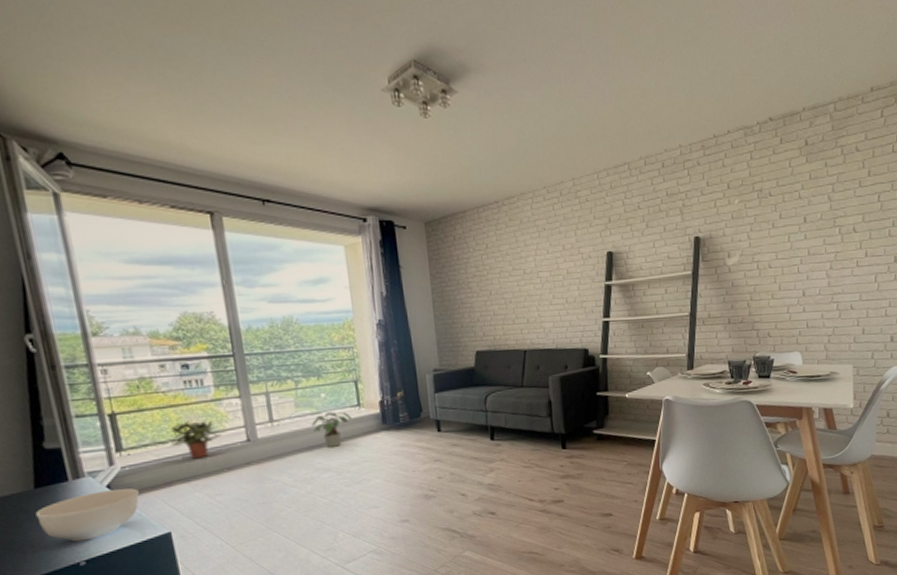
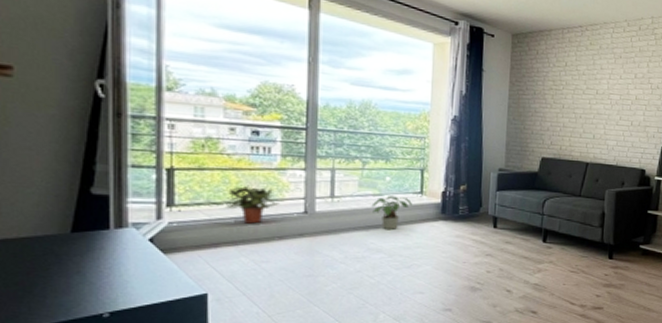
bowl: present [35,488,140,542] -> none [66,243,182,292]

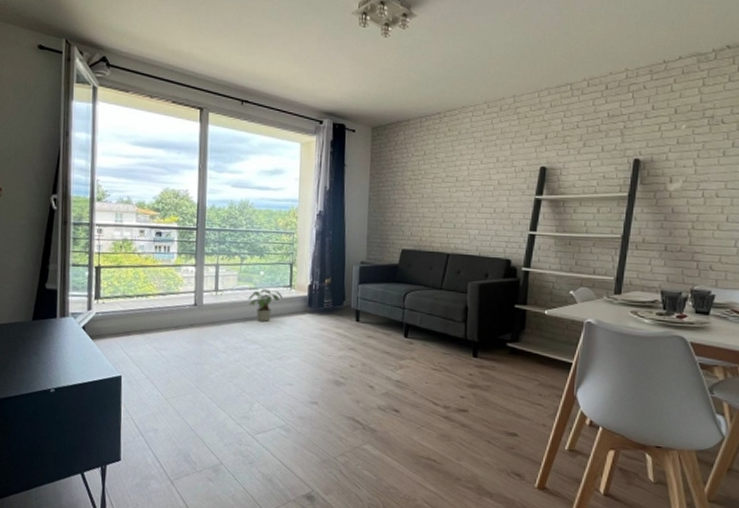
potted plant: present [224,185,280,224] -> none [135,280,176,315]

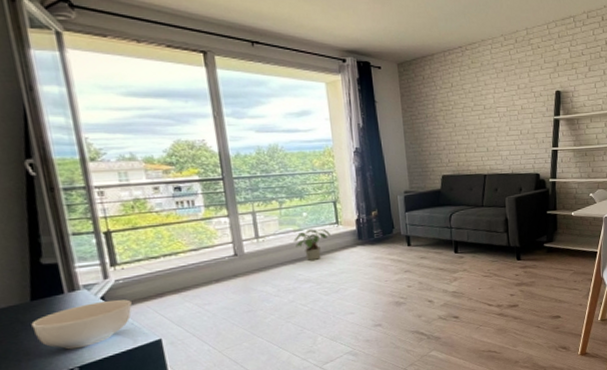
bowl: none [29,330,104,372] -> present [31,299,132,350]

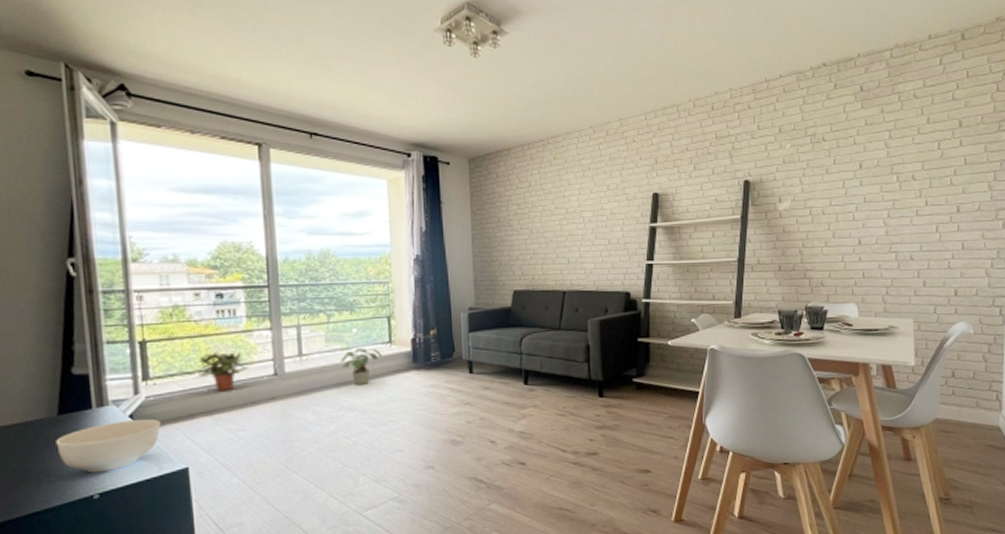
potted plant: none [162,237,211,272] -> present [196,351,249,391]

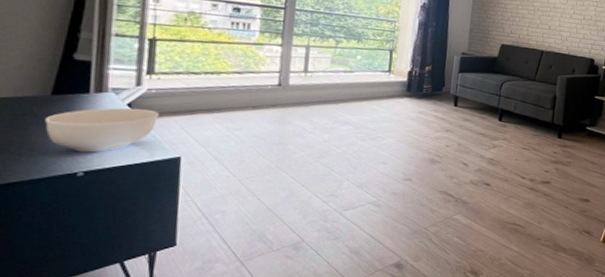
potted plant: present [196,351,249,391] -> none [202,57,256,94]
potted plant: present [340,348,383,386] -> none [342,72,381,105]

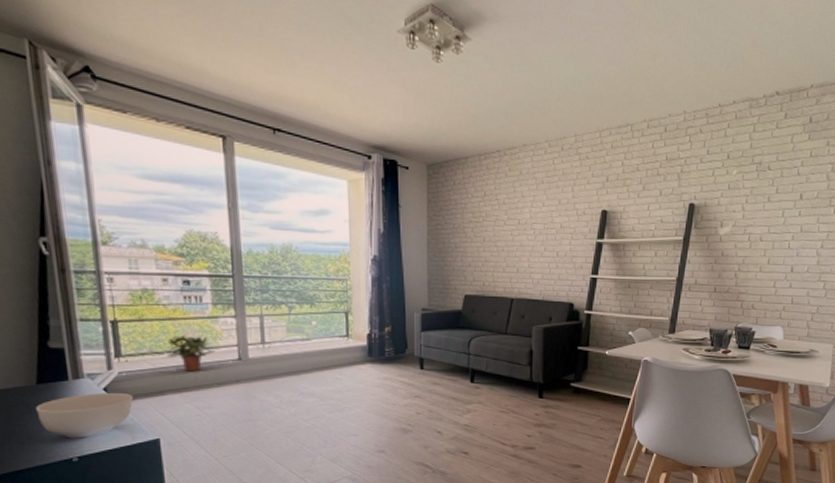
potted plant: none [202,57,256,94] -> present [165,334,215,372]

